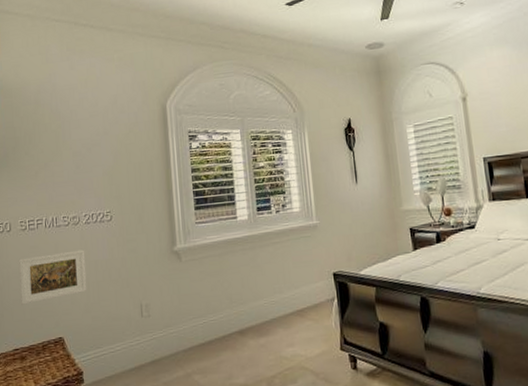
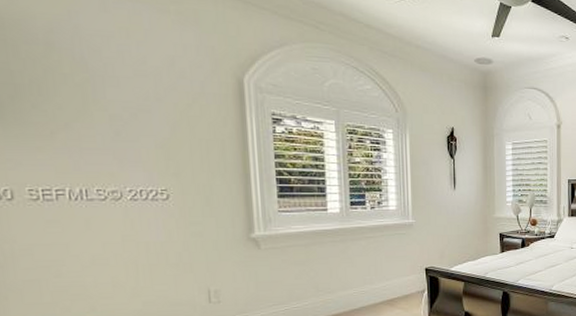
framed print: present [19,249,87,305] -> none [29,229,135,287]

